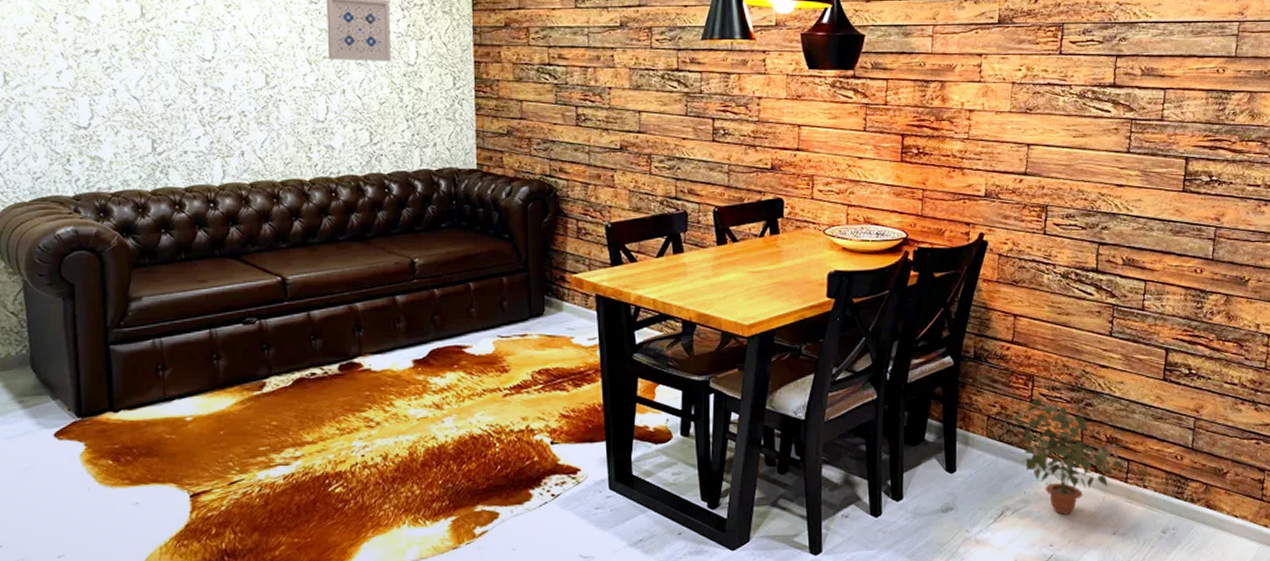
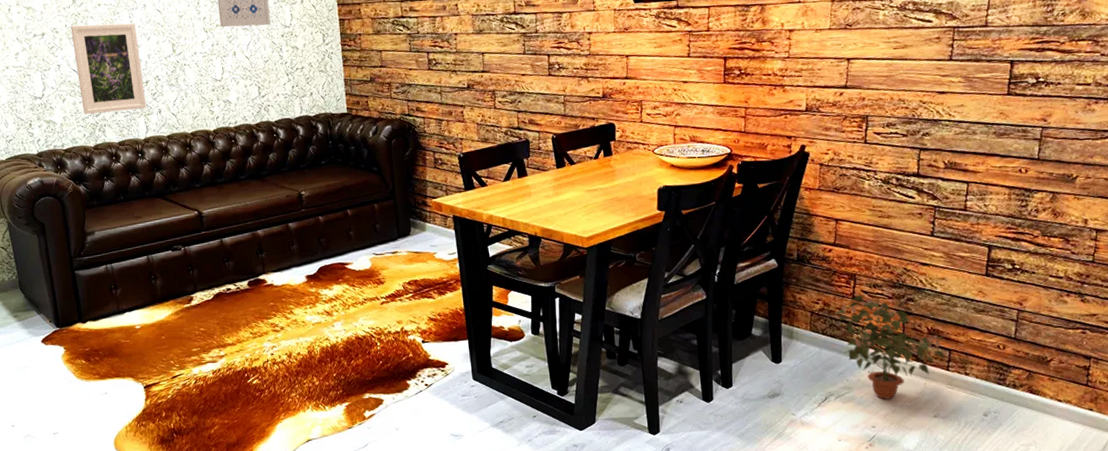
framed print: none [135,43,226,151] -> present [70,22,147,114]

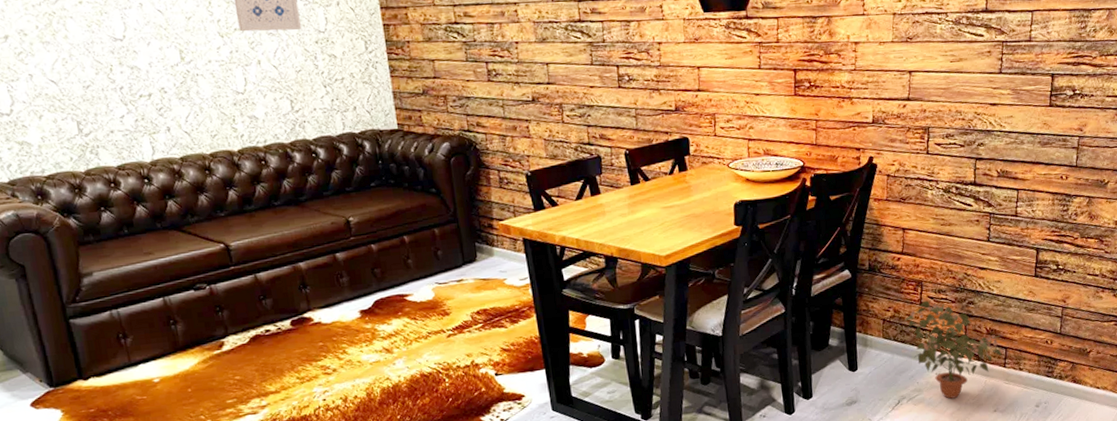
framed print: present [70,22,147,114] -> none [43,24,152,134]

